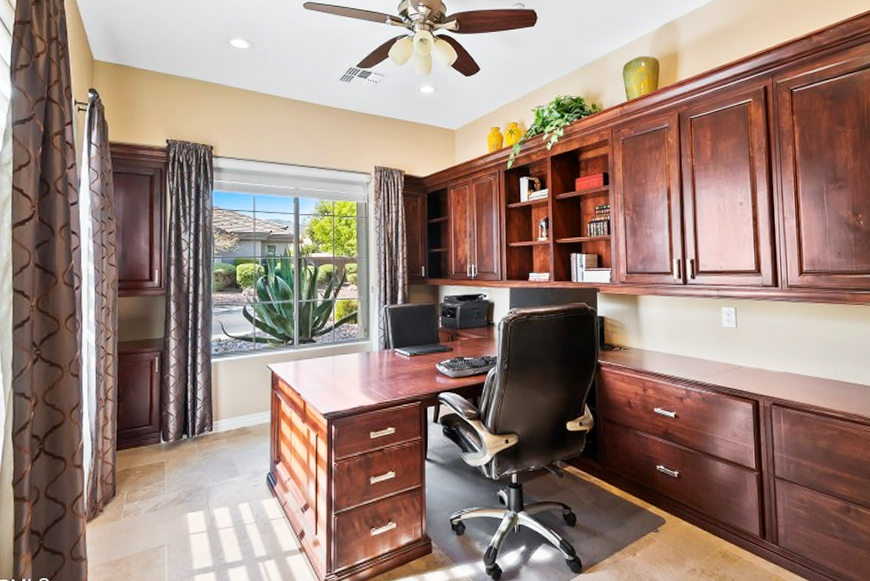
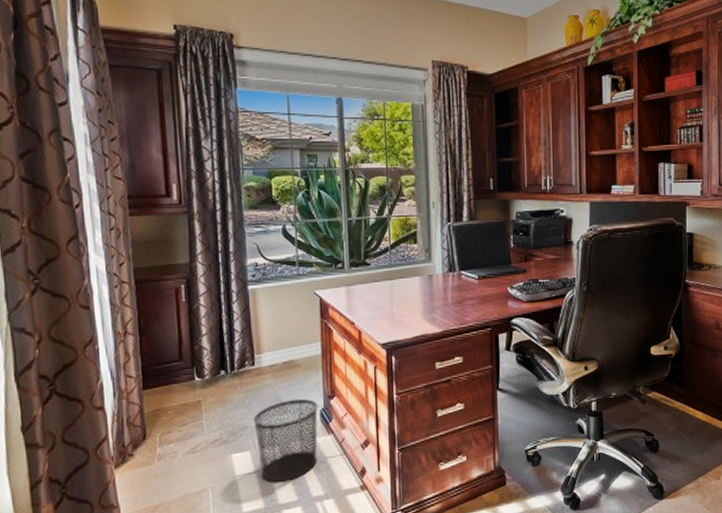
waste bin: none [208,464,265,543] -> present [253,399,318,483]

